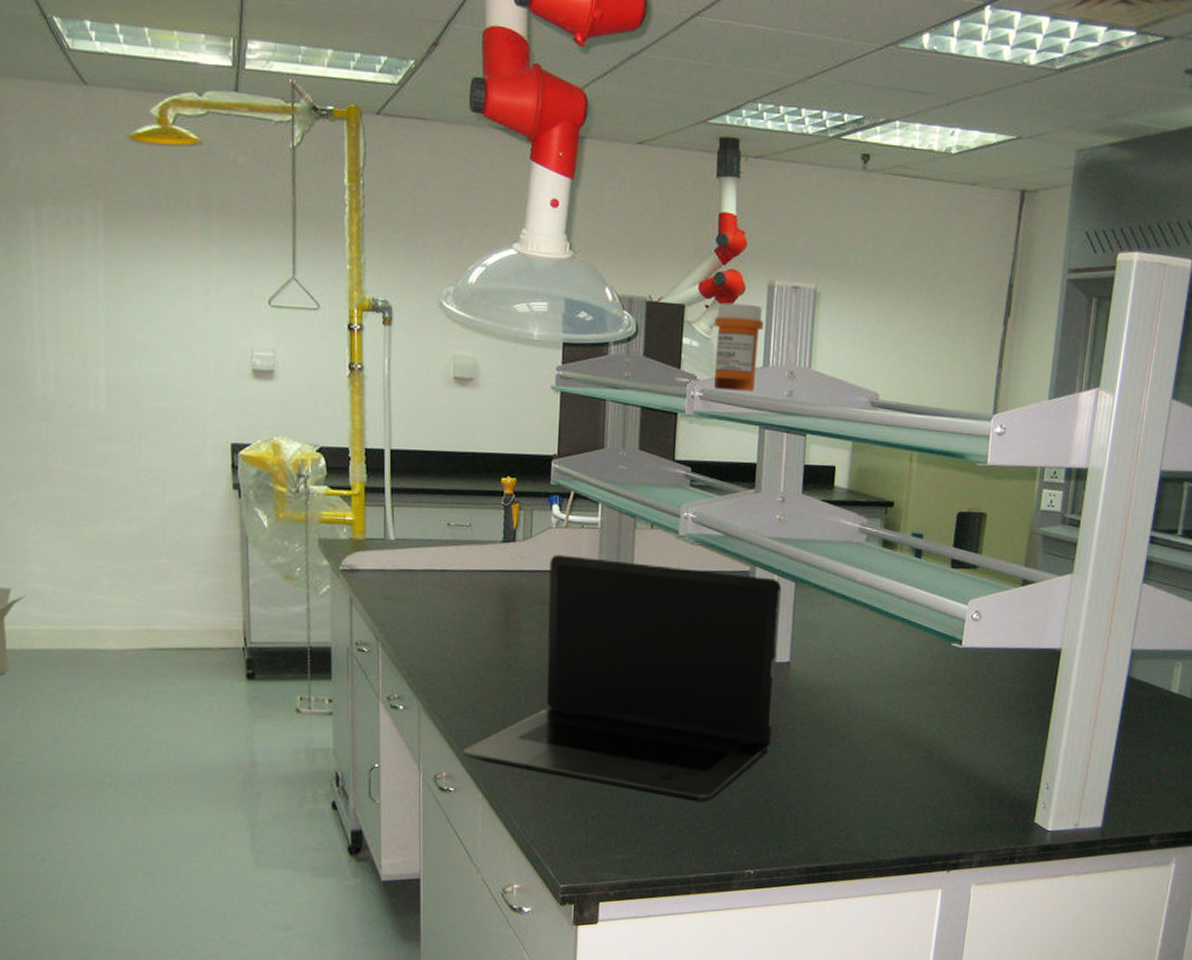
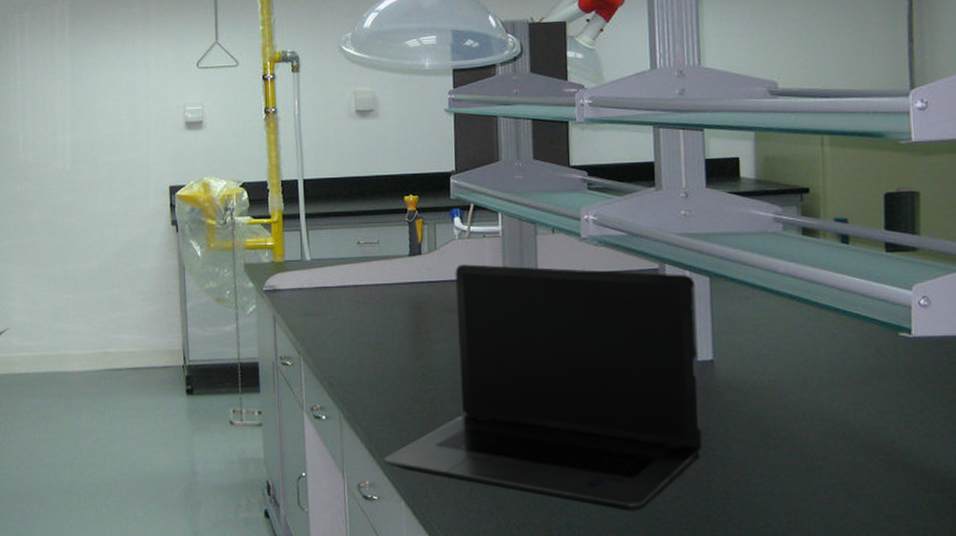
medicine bottle: present [714,302,764,392] -> none [596,13,647,96]

